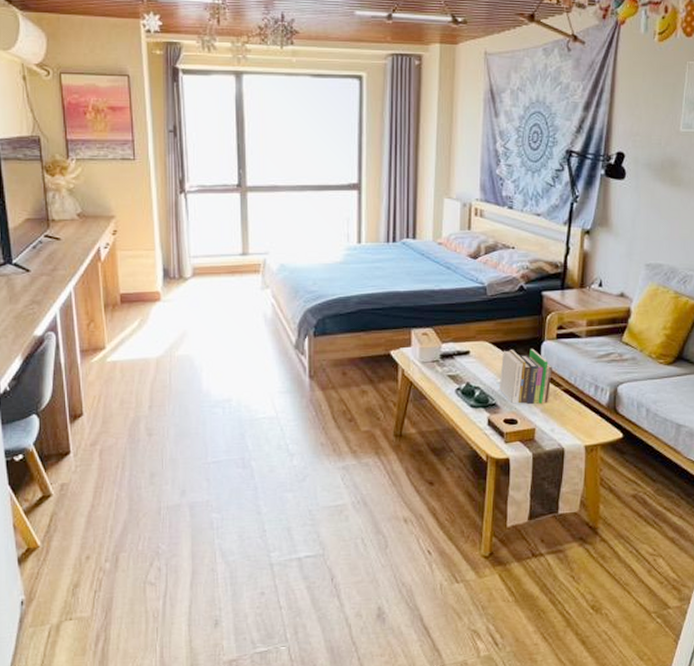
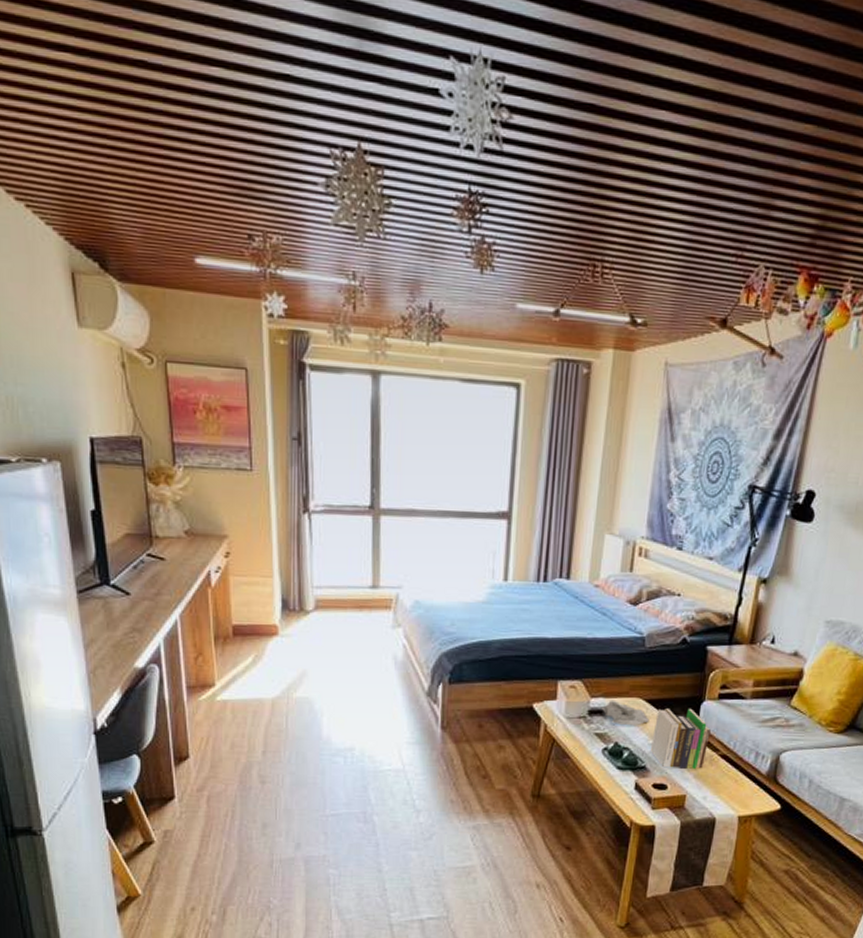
tissue: none [451,344,496,367] -> present [600,700,650,726]

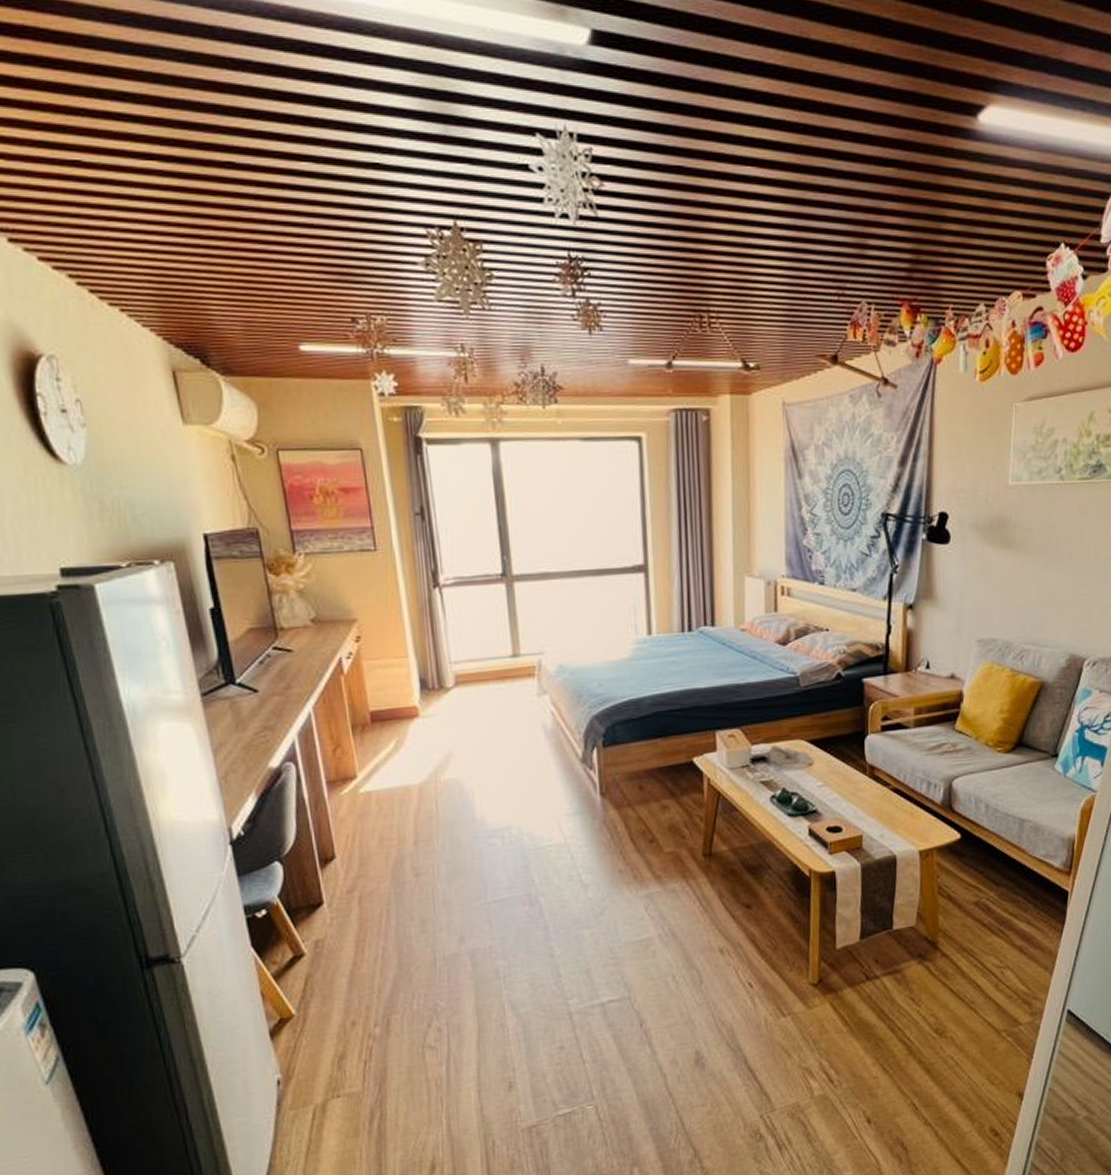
books: present [650,708,711,769] -> none [819,744,879,810]

